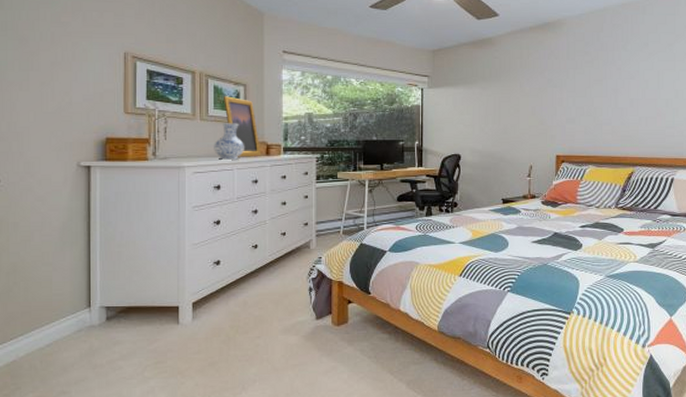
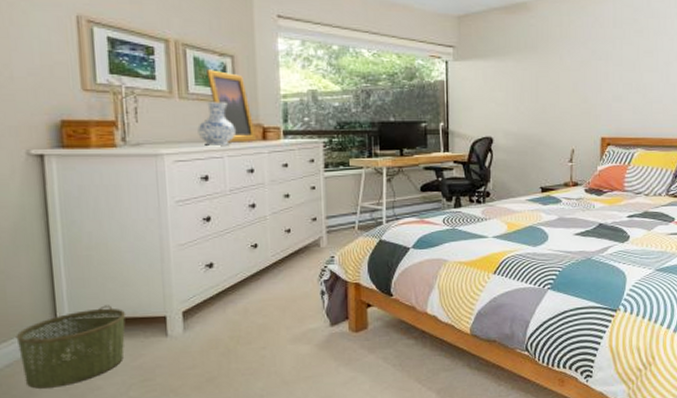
basket: none [57,295,147,366] -> present [16,305,126,389]

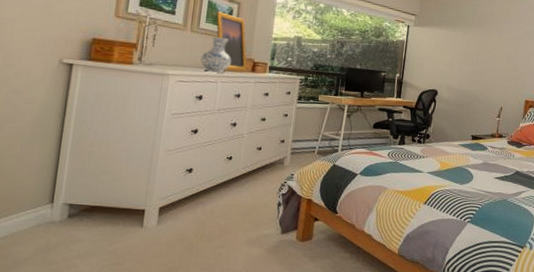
basket: present [16,305,126,389] -> none [14,194,112,262]

